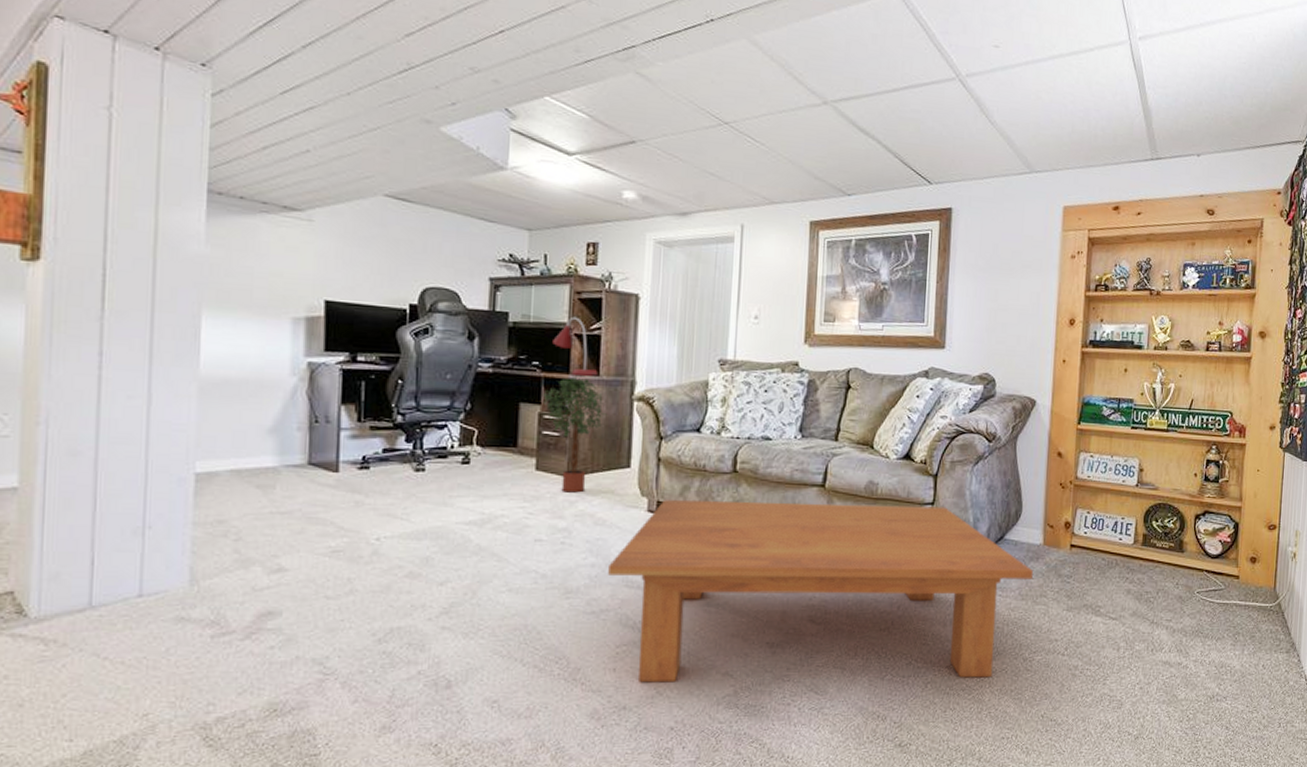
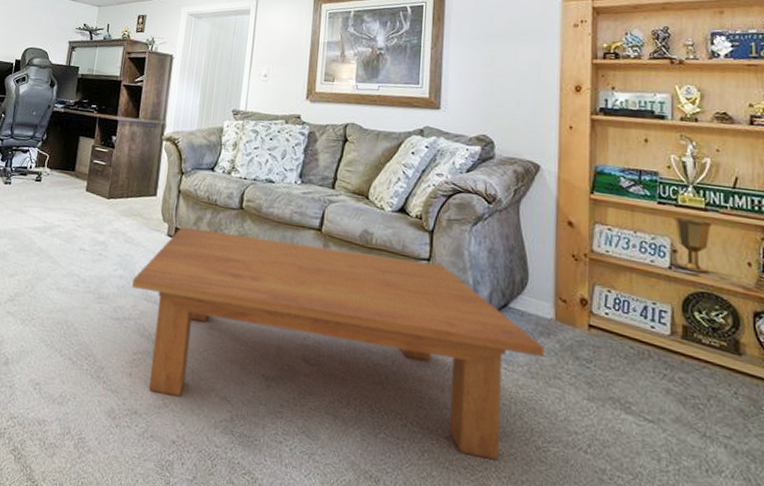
potted tree: present [542,376,607,493] -> none [96,118,142,213]
desk lamp: present [553,316,598,377] -> none [107,71,138,119]
trophy cup: none [1142,439,1172,487] -> present [673,217,713,274]

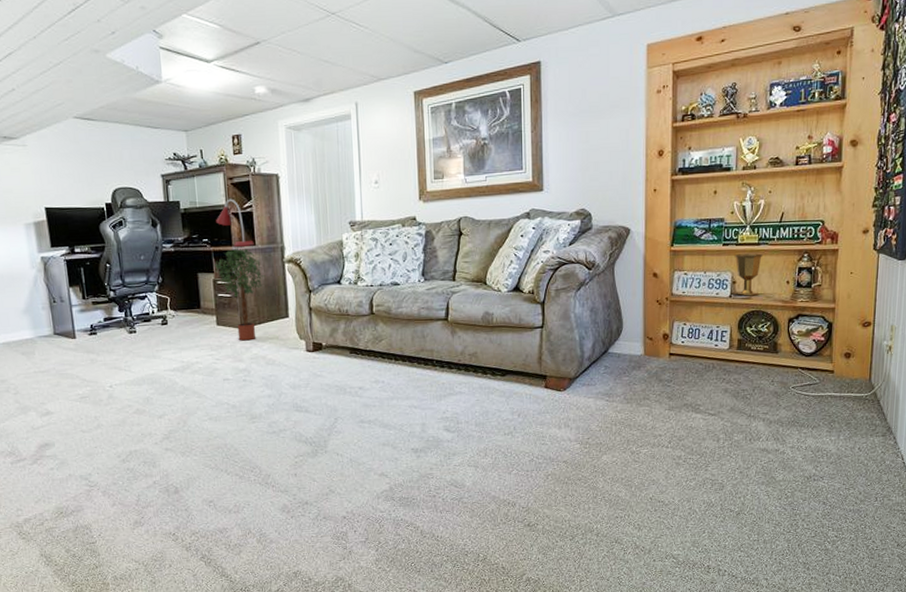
potted tree: none [96,118,142,213] -> present [213,248,266,341]
desk lamp: none [107,71,138,119] -> present [216,199,254,248]
coffee table: present [132,227,544,461] -> none [281,329,636,484]

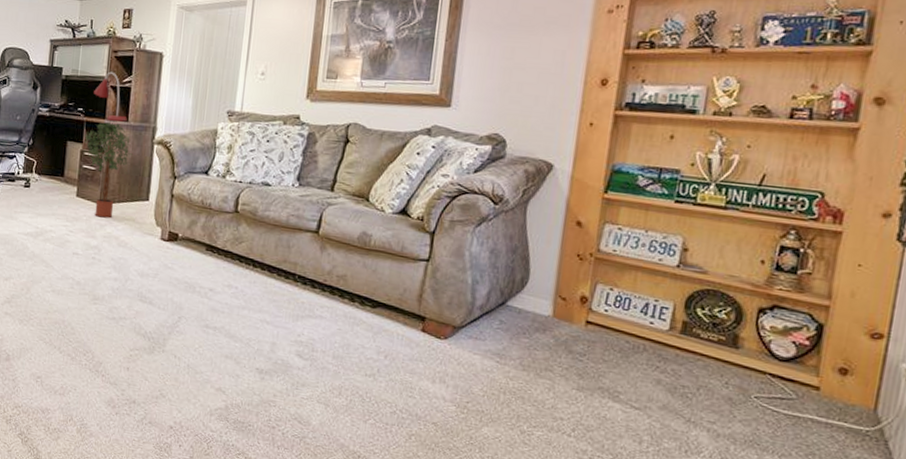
trophy cup: present [734,253,763,296] -> none [686,216,731,272]

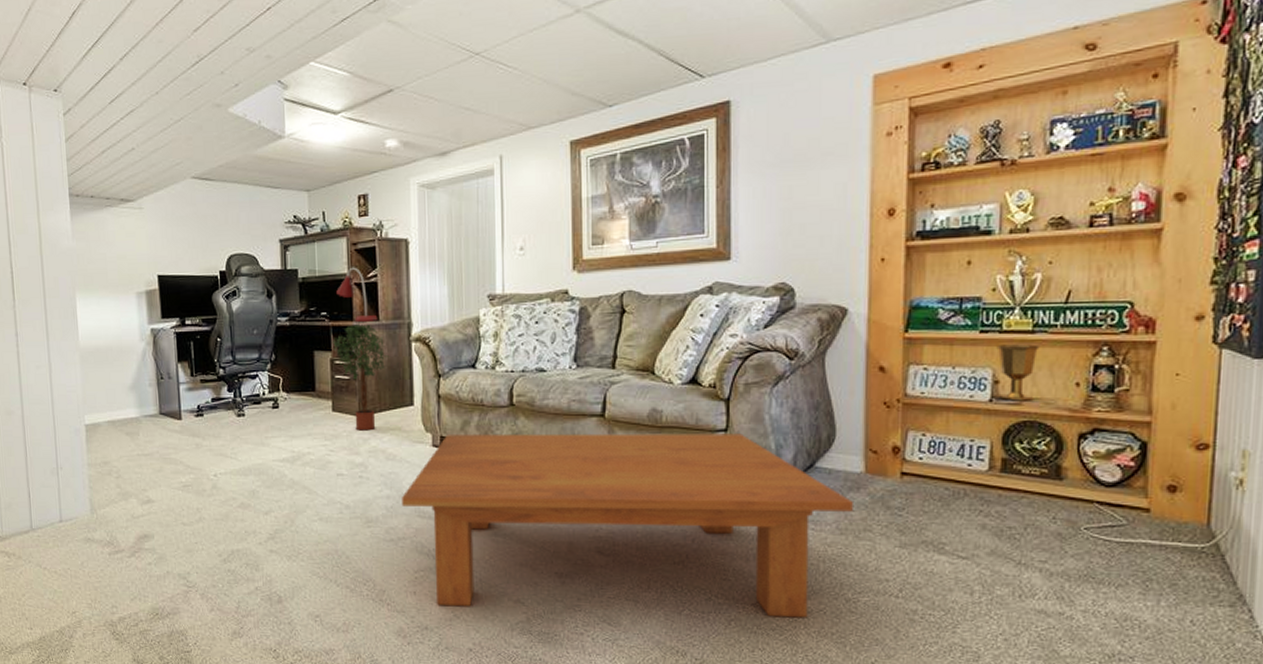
coffee table: none [127,231,538,443] -> present [402,433,853,618]
trophy cup: none [686,216,731,272] -> present [996,344,1040,401]

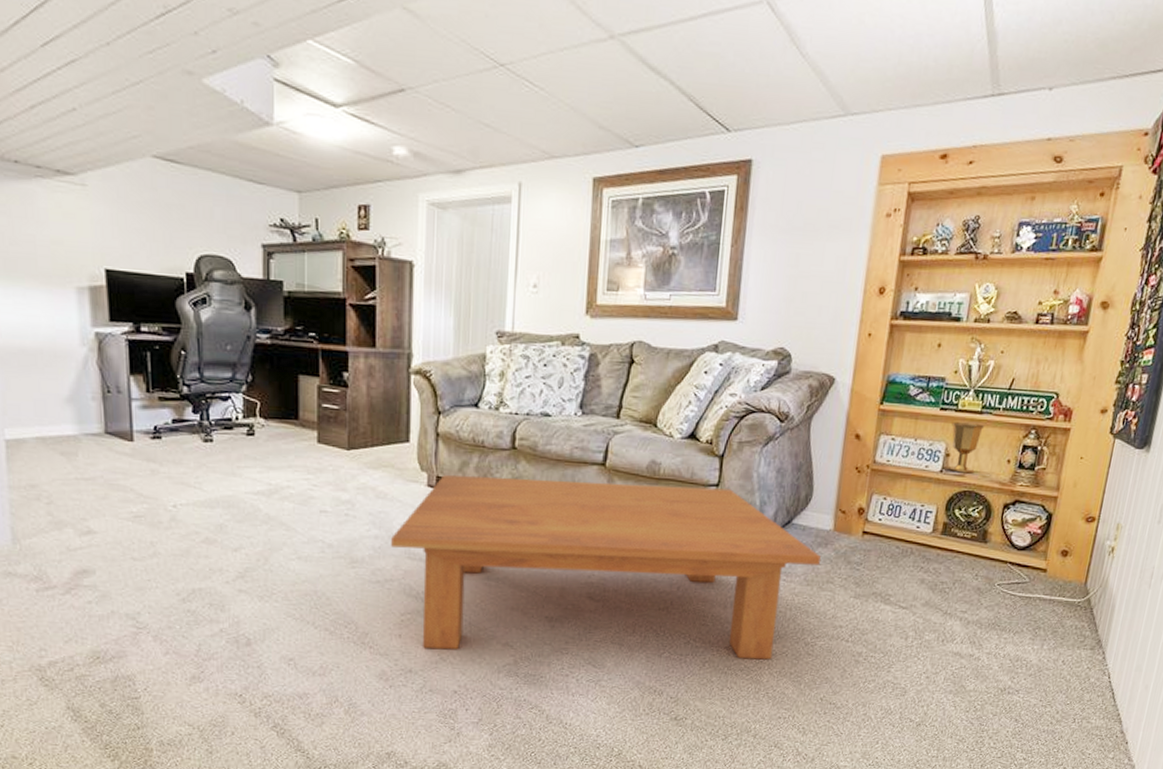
potted tree: present [331,323,389,431] -> none [320,348,385,466]
desk lamp: present [336,267,378,323] -> none [328,285,374,349]

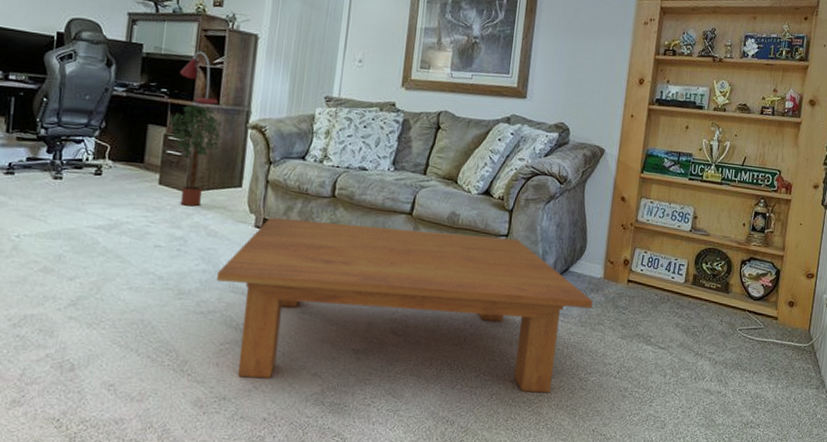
potted tree: none [320,348,385,466] -> present [168,104,224,207]
desk lamp: none [328,285,374,349] -> present [180,51,218,105]
trophy cup: present [947,422,985,474] -> none [696,190,725,234]

